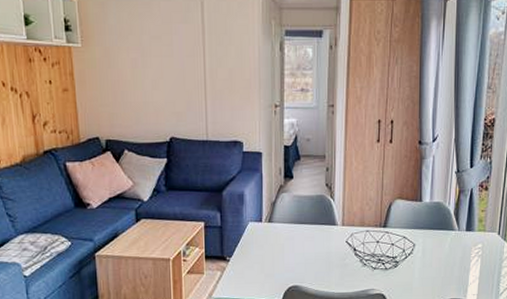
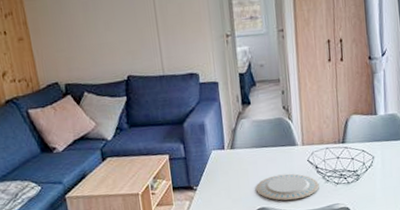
plate: none [291,253,356,281] -> present [256,173,319,201]

